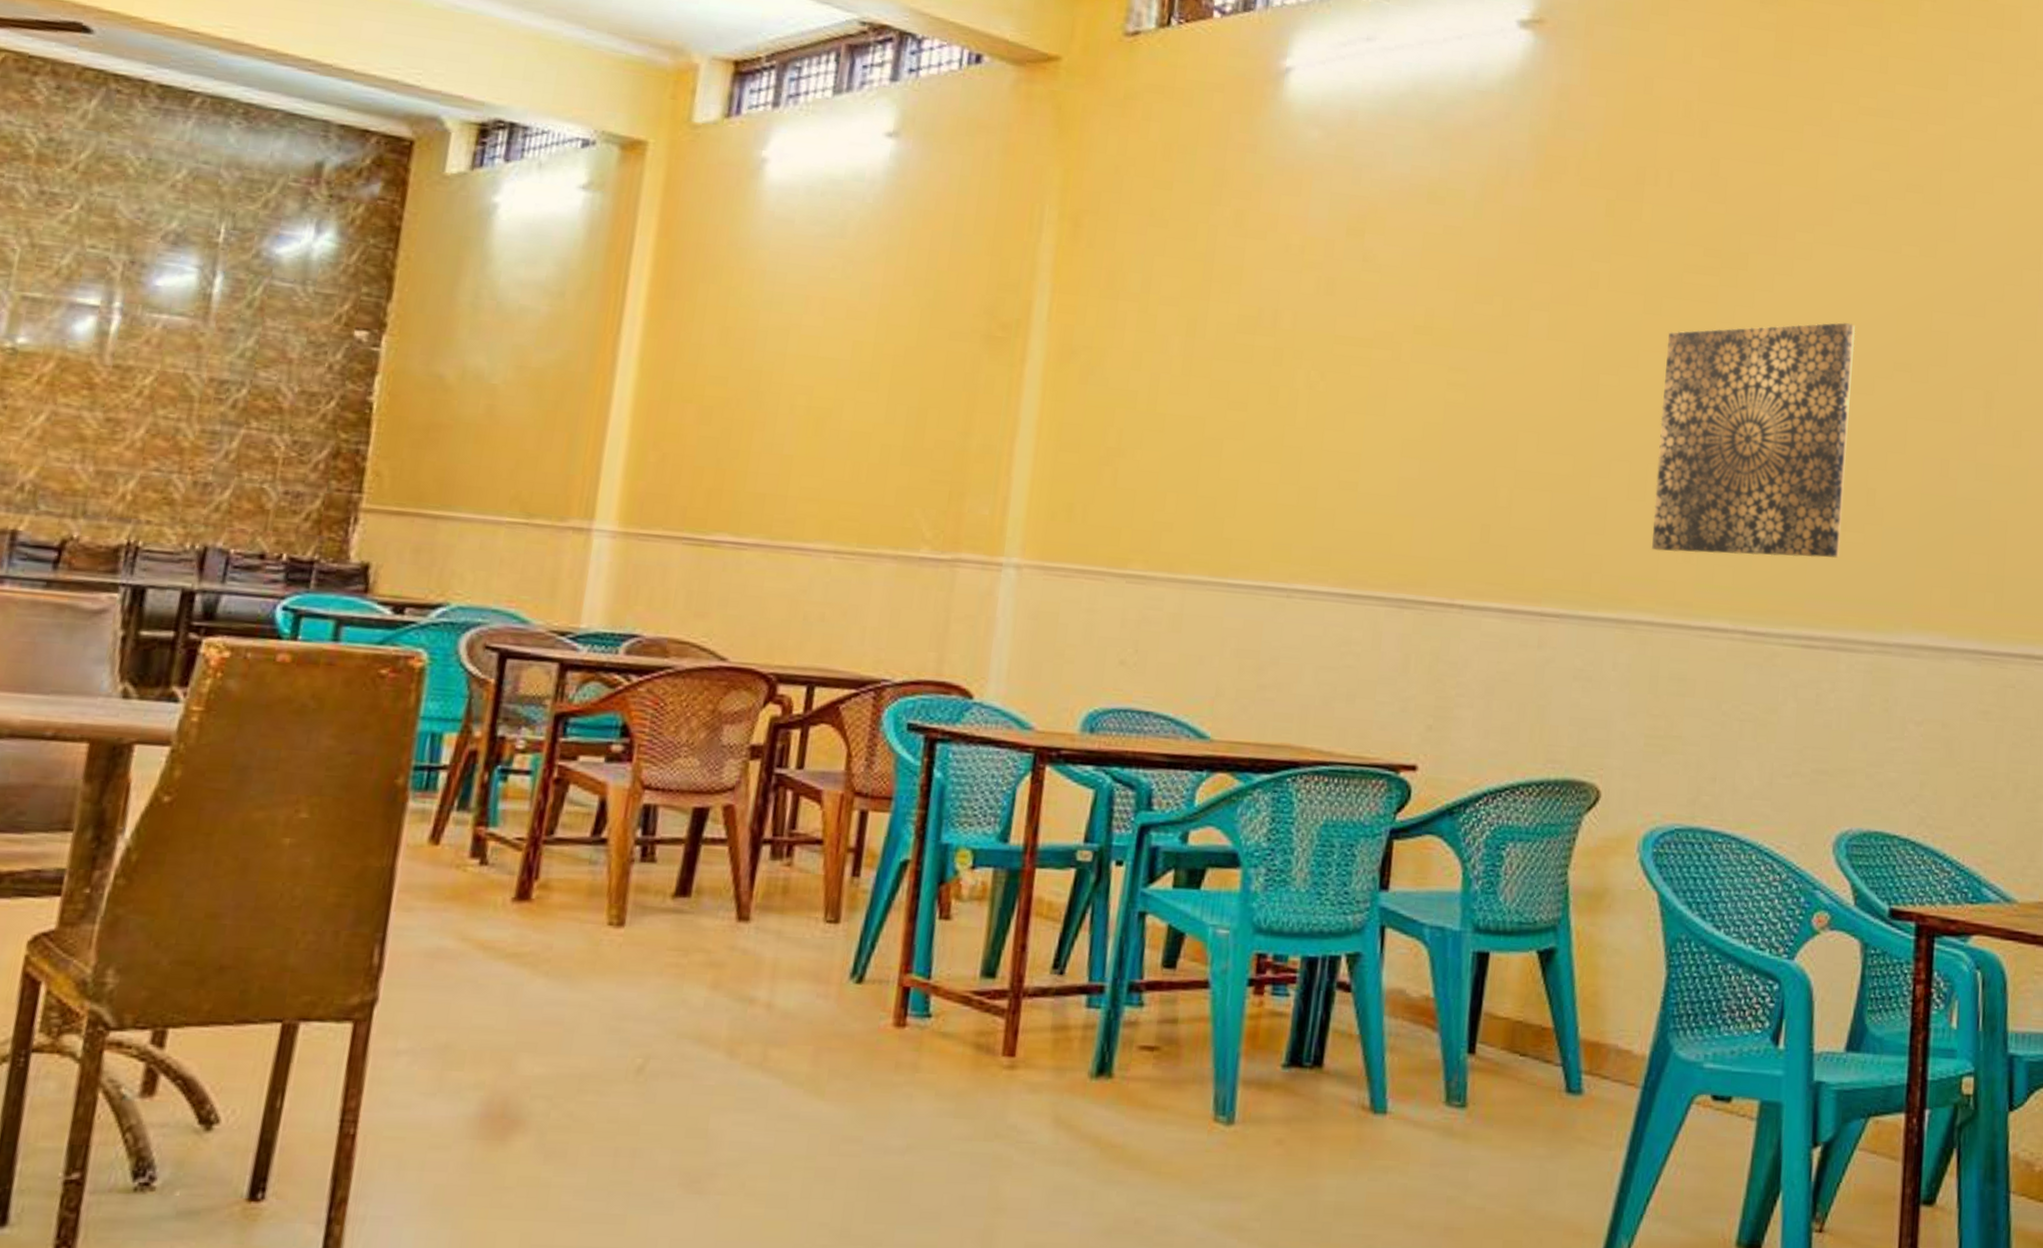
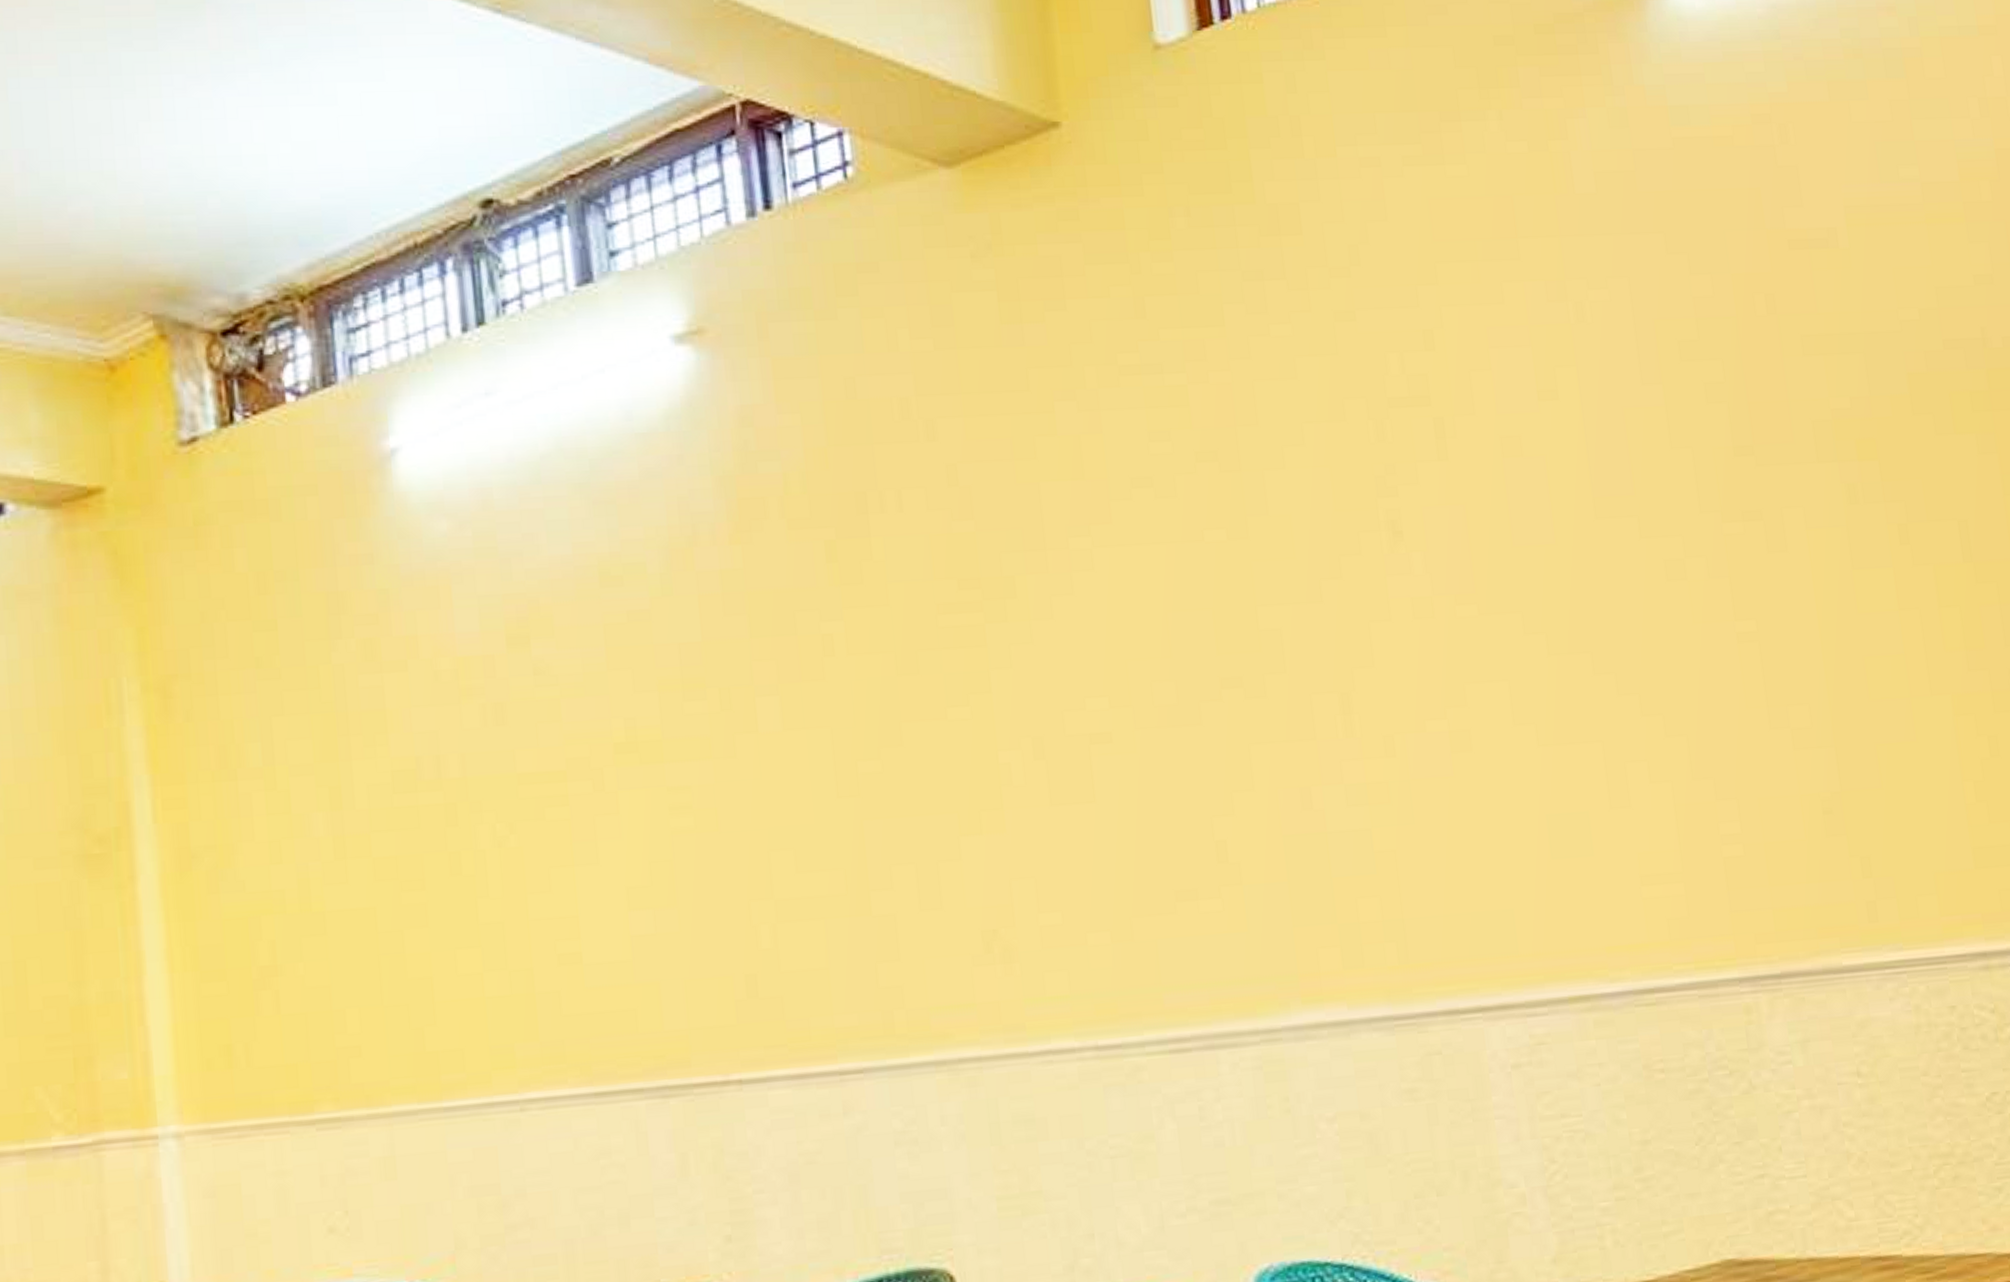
wall art: present [1652,322,1856,559] -> none [933,639,1196,968]

